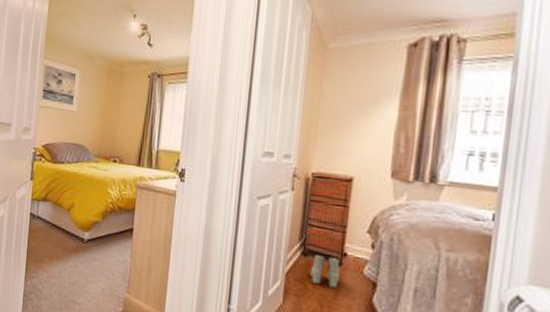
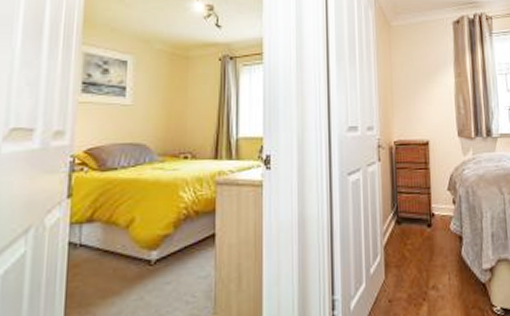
boots: present [310,254,340,289] -> none [406,219,431,251]

